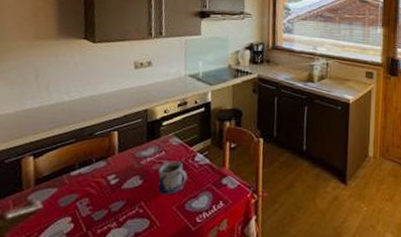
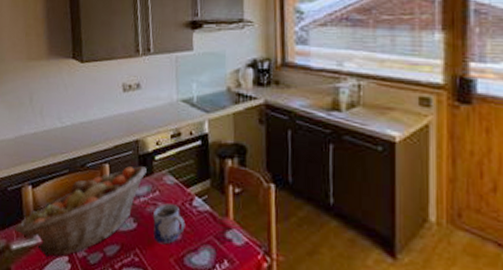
fruit basket: none [11,131,154,221] -> present [15,166,147,258]

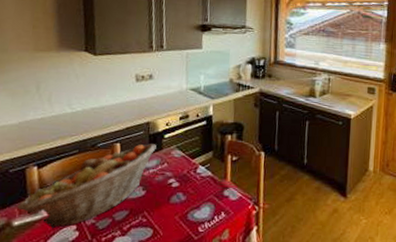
mug: present [153,203,186,245] -> none [161,173,190,206]

